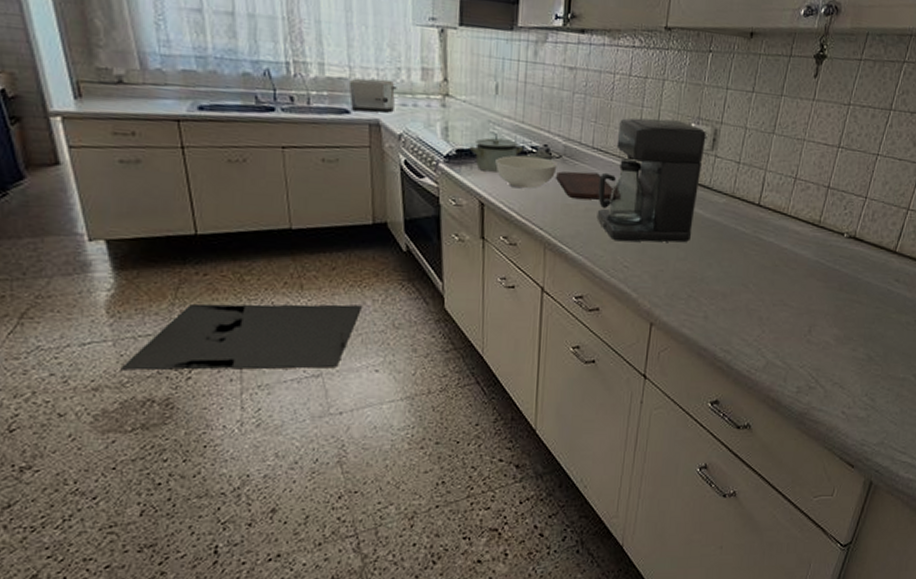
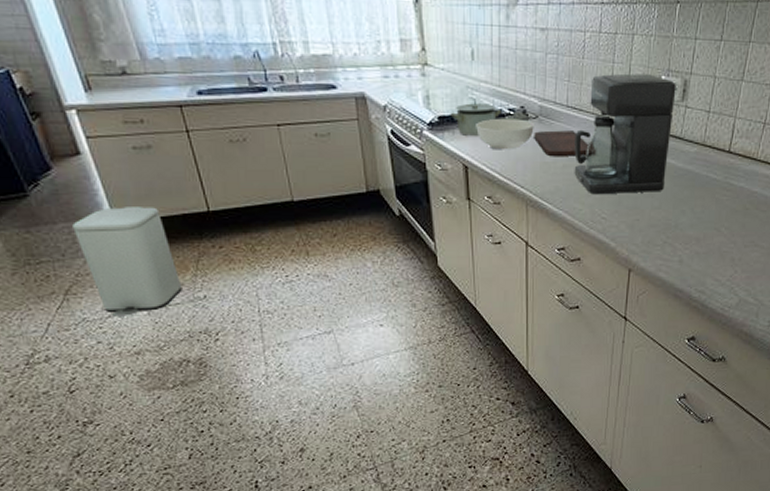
pedal bin: none [39,224,156,347] -> present [72,207,182,317]
door mat: present [120,303,362,371] -> none [157,267,363,336]
toaster: present [348,78,397,113] -> none [333,53,378,86]

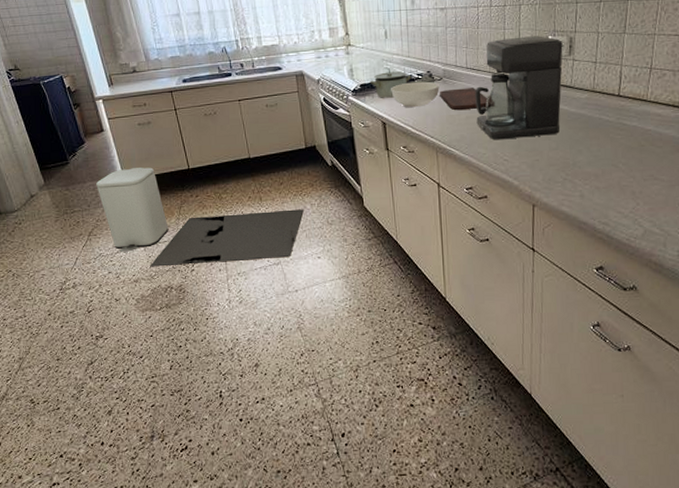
door mat: none [157,267,363,336] -> present [150,209,304,267]

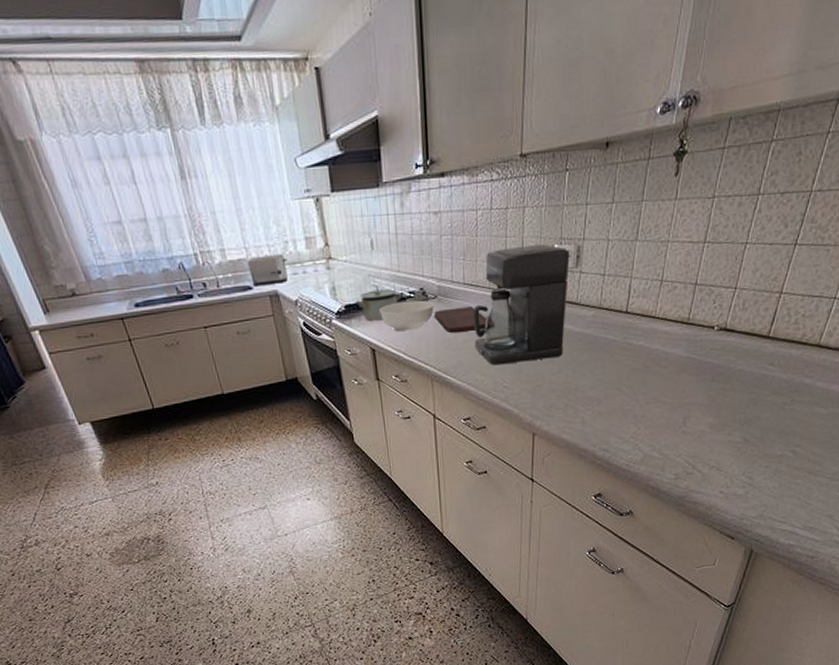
pedal bin: present [96,167,169,252] -> none [45,408,138,505]
door mat: present [150,209,304,267] -> none [121,448,289,519]
toaster: none [279,40,313,67] -> present [247,253,288,287]

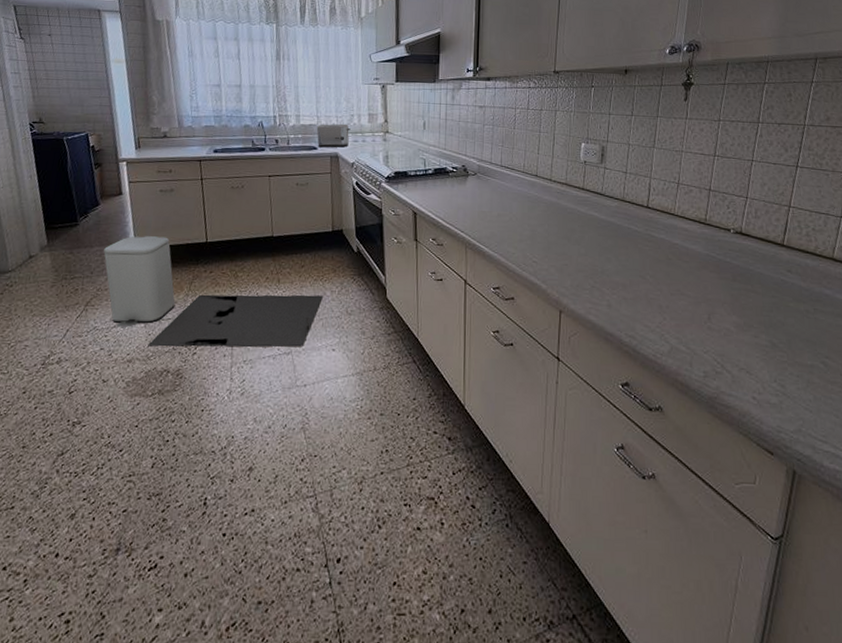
pedal bin: none [45,408,138,505] -> present [103,236,176,328]
door mat: none [121,448,289,519] -> present [148,294,323,347]
saucepan: present [355,289,403,321] -> none [404,162,446,188]
bowl: present [380,300,434,332] -> none [425,174,473,201]
cutting board: present [434,306,487,332] -> none [473,185,520,207]
coffee maker: present [473,244,570,366] -> none [507,141,595,241]

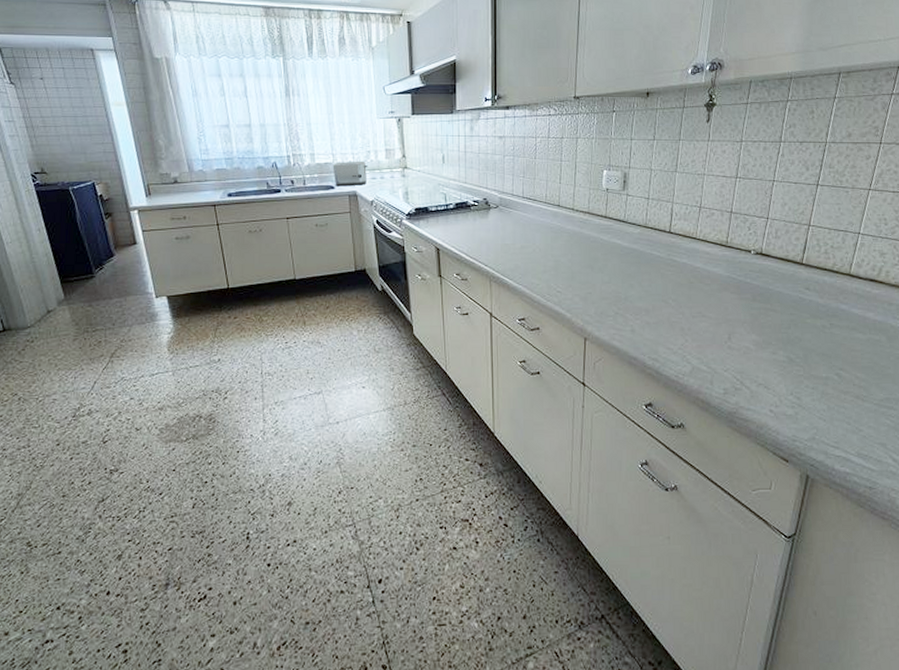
pedal bin: present [103,236,176,328] -> none [124,285,202,376]
door mat: present [148,294,323,347] -> none [178,335,350,394]

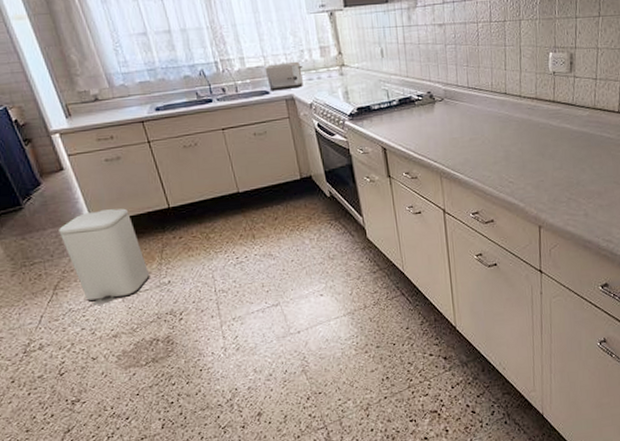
pedal bin: none [124,285,202,376] -> present [59,208,150,306]

